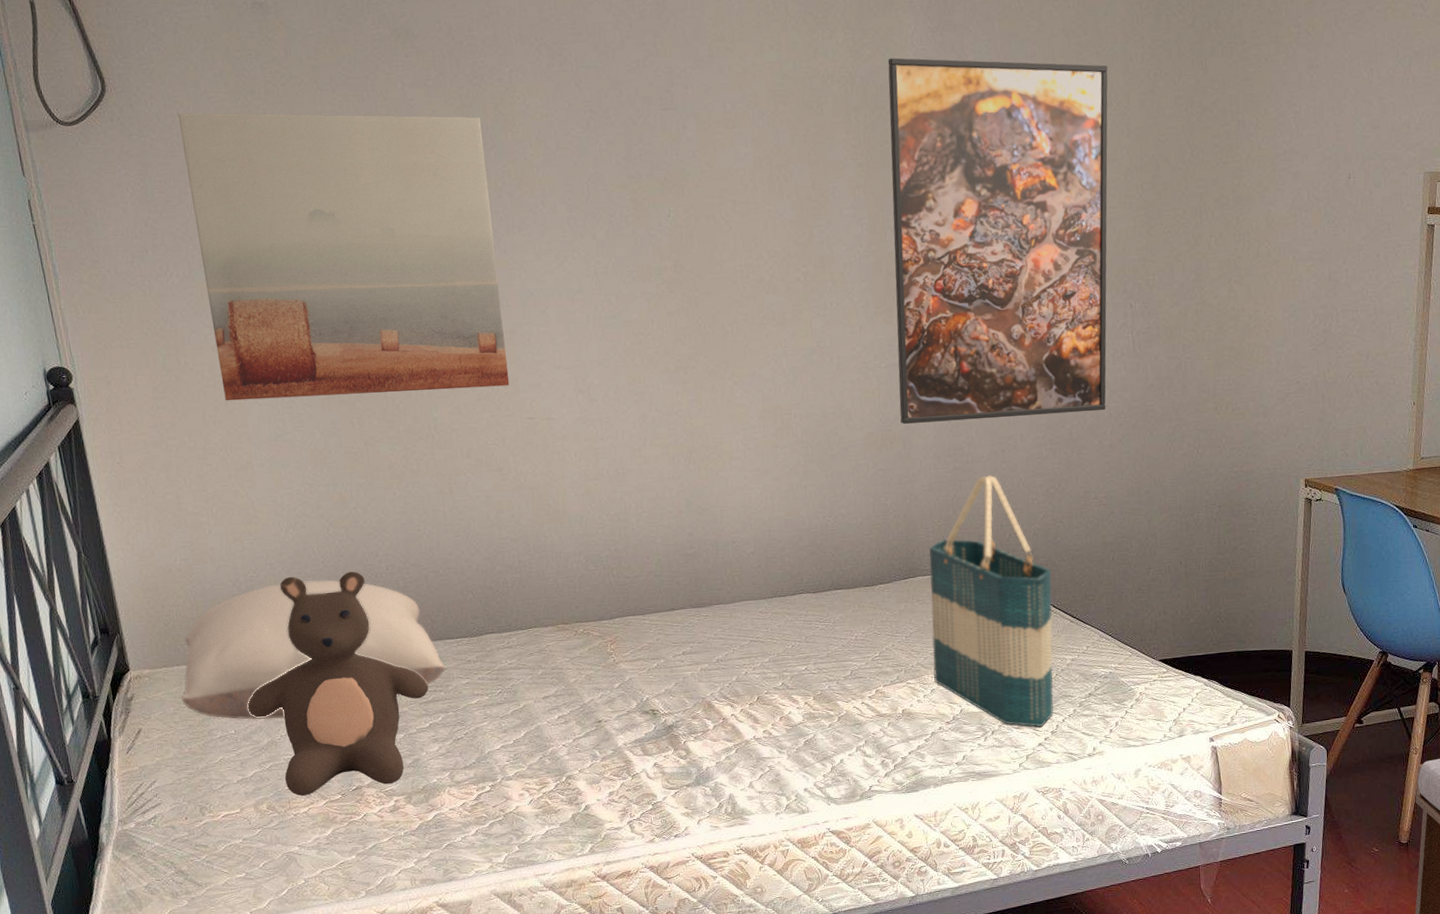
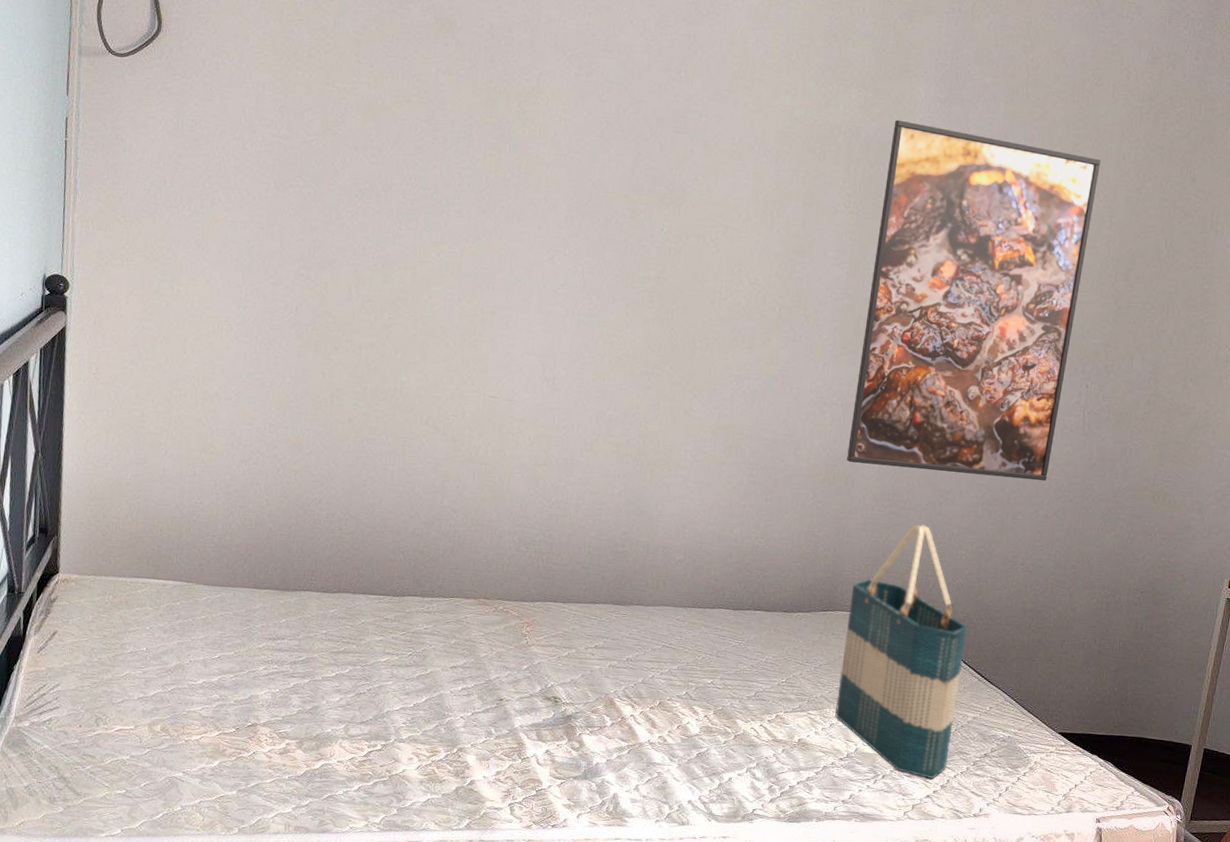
wall art: present [177,112,510,401] -> none [208,62,503,363]
pillow: present [181,579,447,720] -> none [102,513,364,645]
teddy bear: present [247,571,429,796] -> none [164,508,343,727]

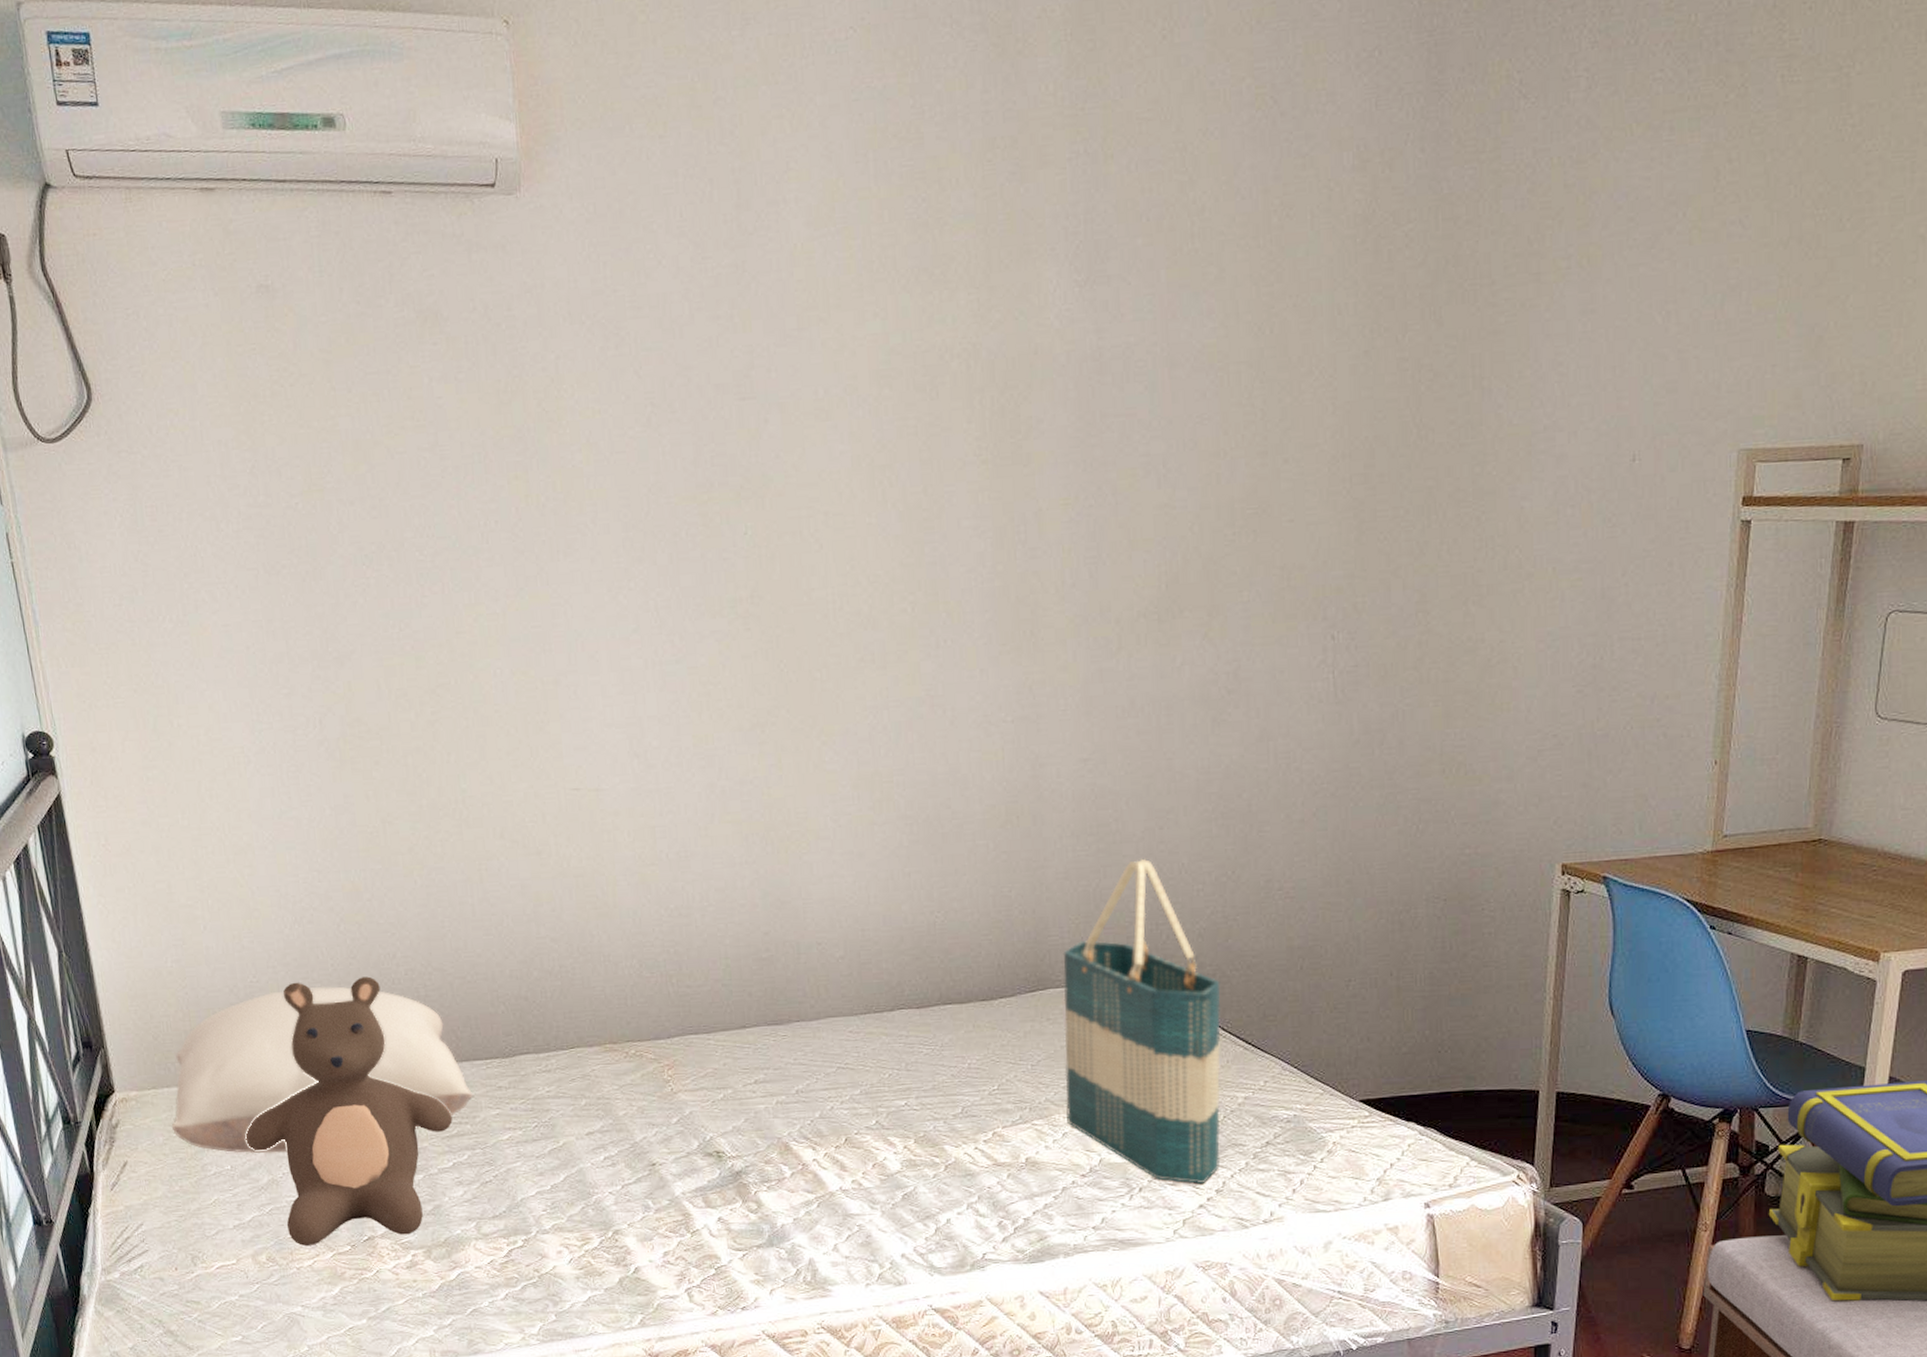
pillow: none [102,513,364,645] -> present [171,986,474,1154]
teddy bear: none [164,508,343,727] -> present [245,976,453,1246]
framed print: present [847,119,1101,482] -> none [1022,320,1309,795]

